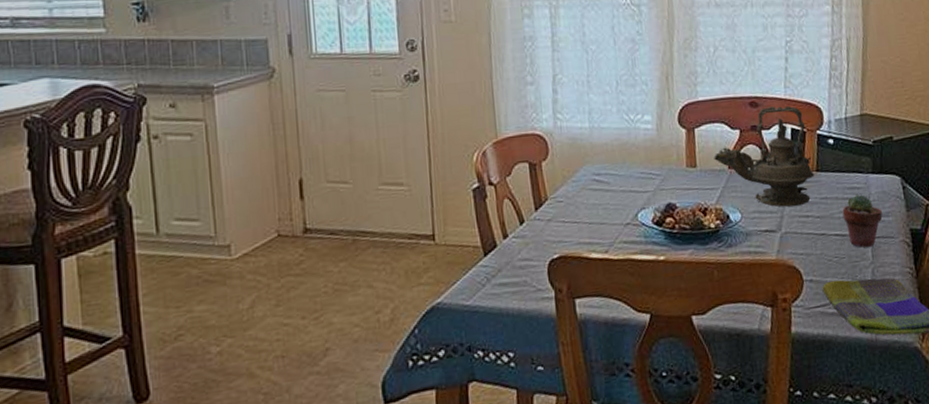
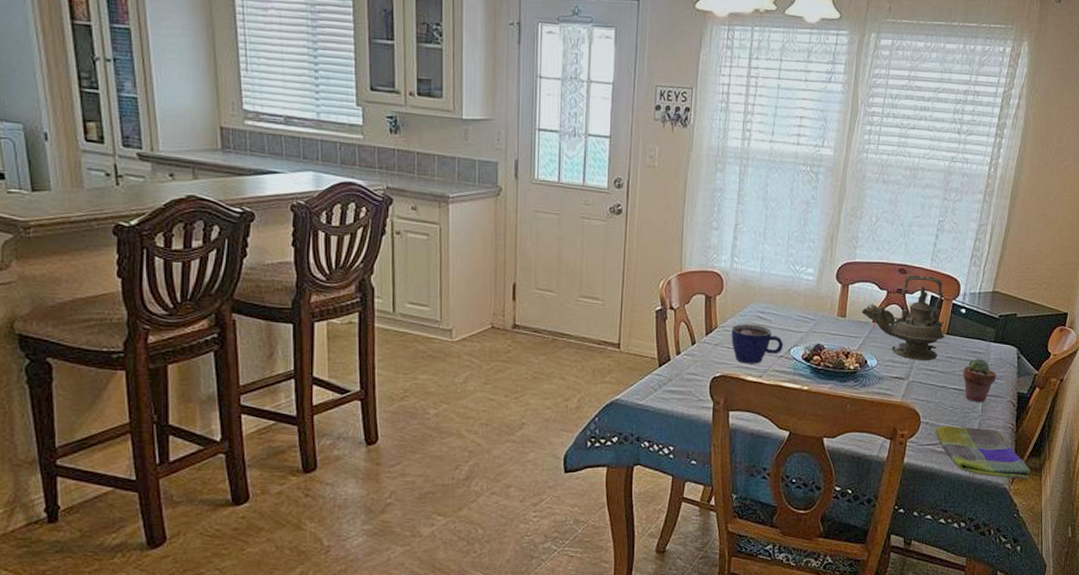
cup: none [564,189,629,239] -> present [731,324,784,364]

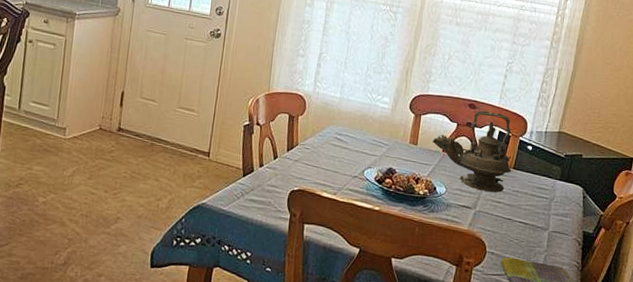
cup: present [731,324,784,364] -> none [310,143,359,182]
potted succulent: present [963,357,996,402] -> none [528,193,562,238]

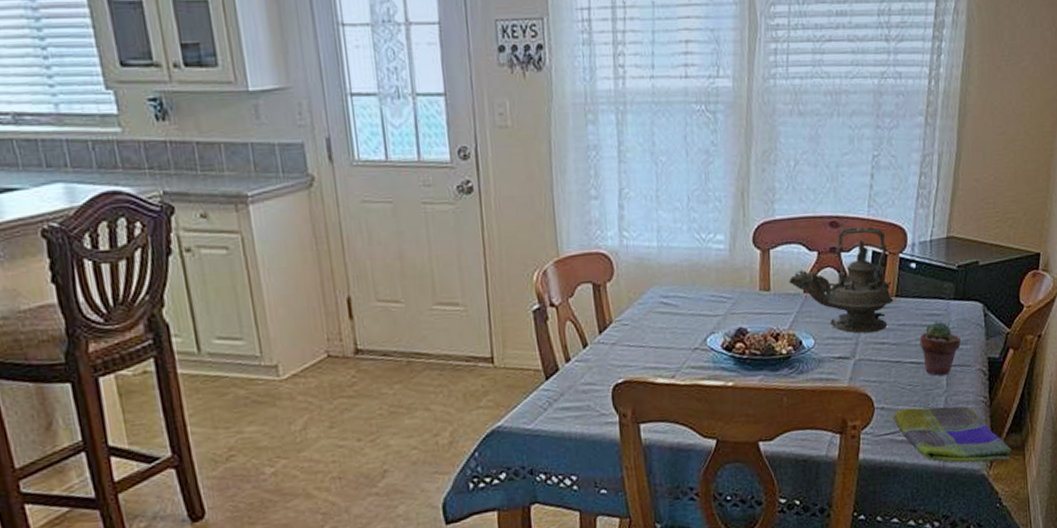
potted succulent: none [528,193,562,238] -> present [919,320,961,376]

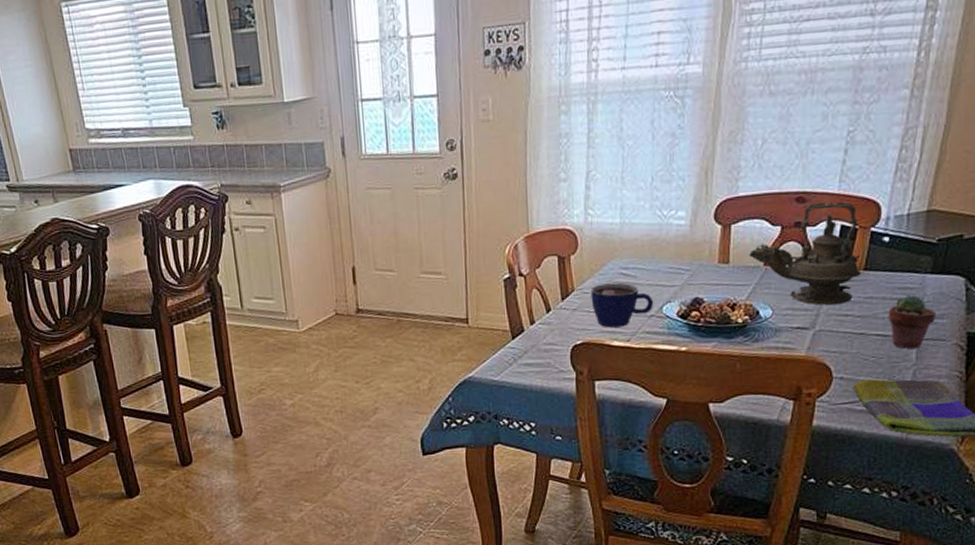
cup: none [630,312,698,363] -> present [590,282,654,328]

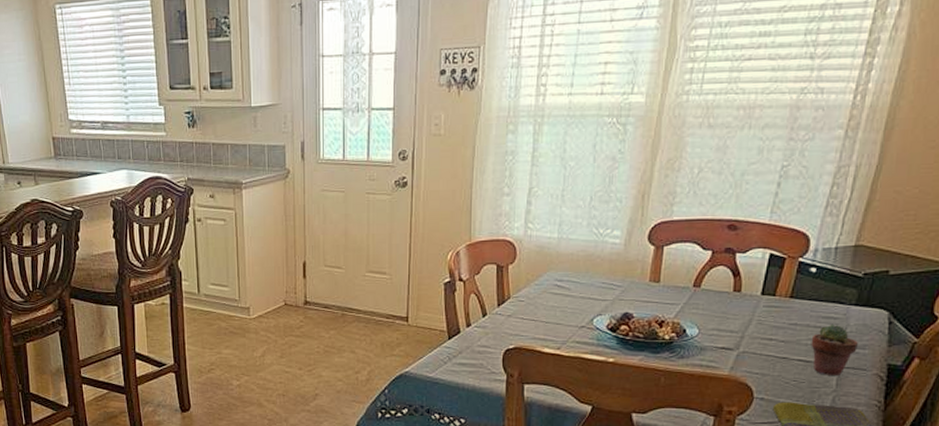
cup: present [590,282,654,328] -> none [525,293,586,335]
teapot: present [749,201,861,305] -> none [679,231,788,328]

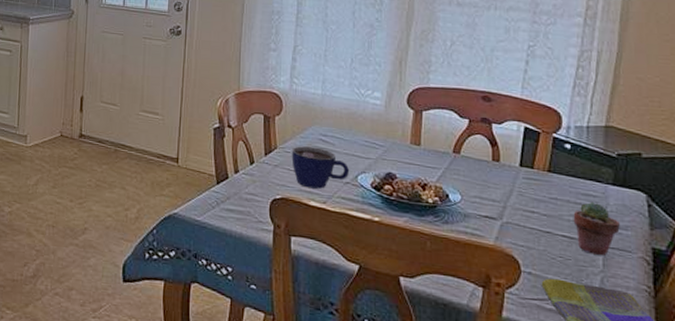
cup: none [525,293,586,335] -> present [291,146,350,189]

